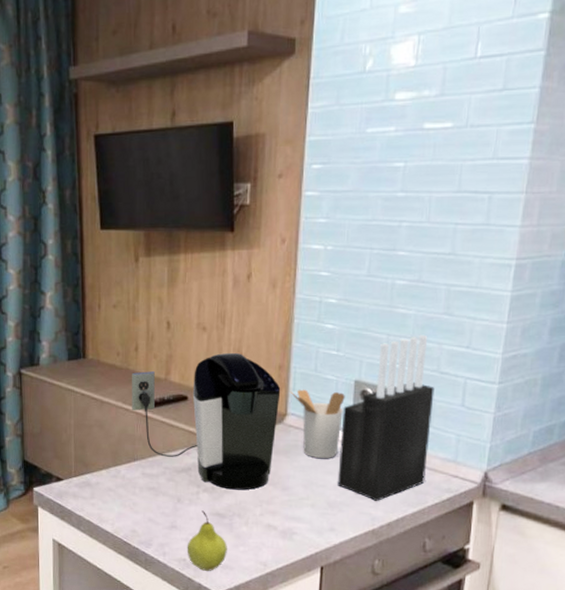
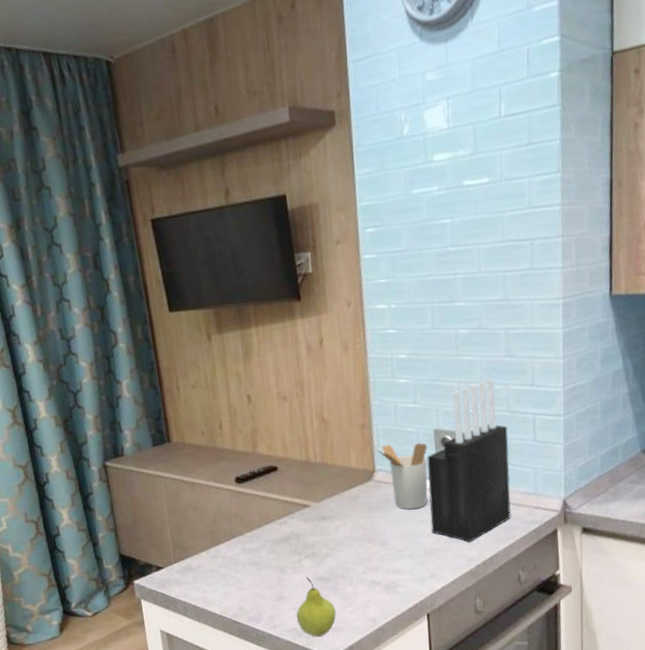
coffee maker: present [132,352,281,490] -> none [219,417,368,553]

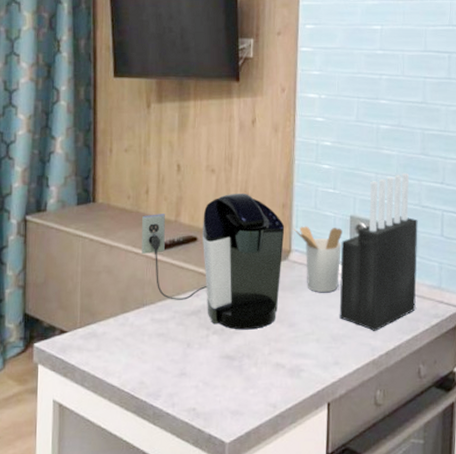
coffee maker: none [219,417,368,553] -> present [142,193,285,330]
fruit: present [296,577,336,637] -> none [196,354,237,419]

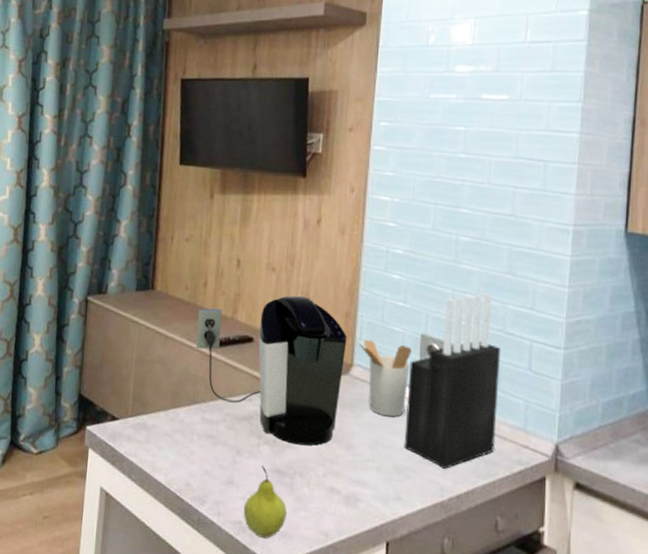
fruit: none [196,354,237,419] -> present [243,466,287,539]

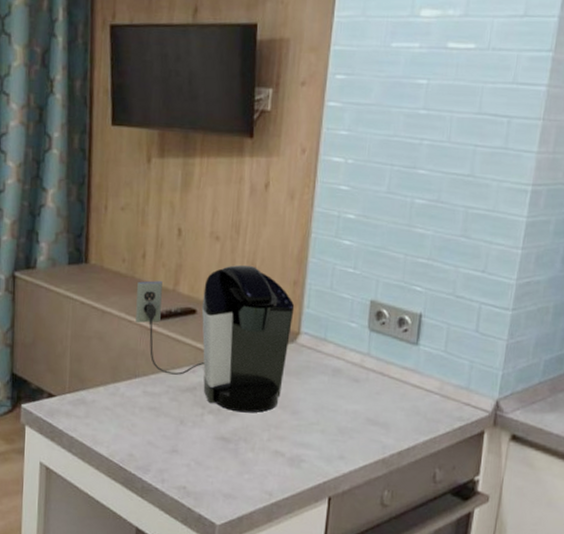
fruit: present [243,466,287,539] -> none [187,434,231,501]
utensil holder: present [356,339,412,417] -> none [304,307,360,382]
knife block: present [404,292,501,469] -> none [349,256,450,428]

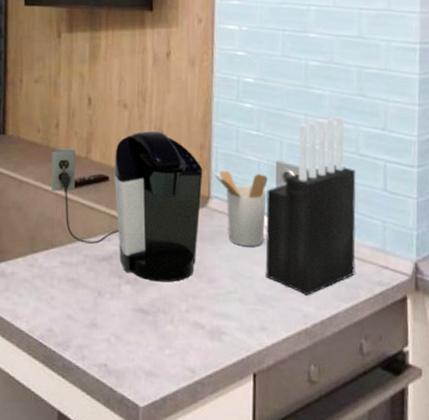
utensil holder: none [304,307,360,382] -> present [212,170,268,247]
knife block: none [349,256,450,428] -> present [265,115,356,295]

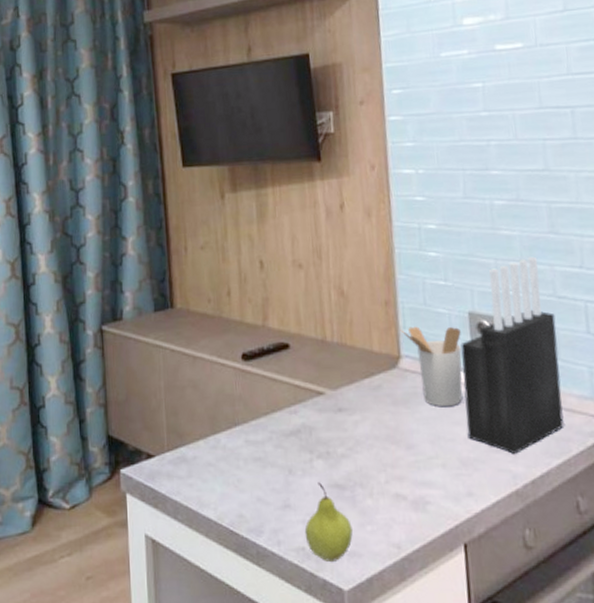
coffee maker: present [51,130,203,282] -> none [226,290,391,453]
fruit: none [108,306,152,379] -> present [304,482,353,561]

